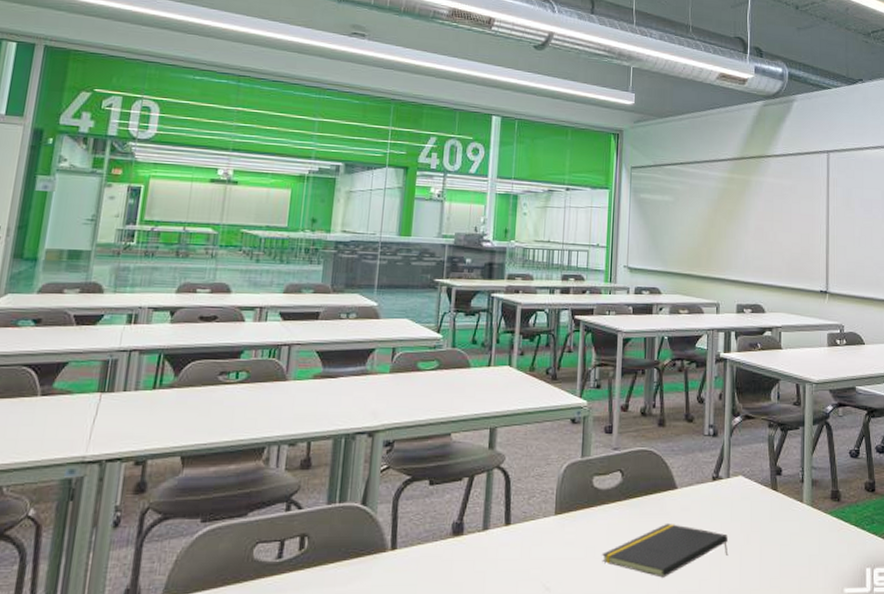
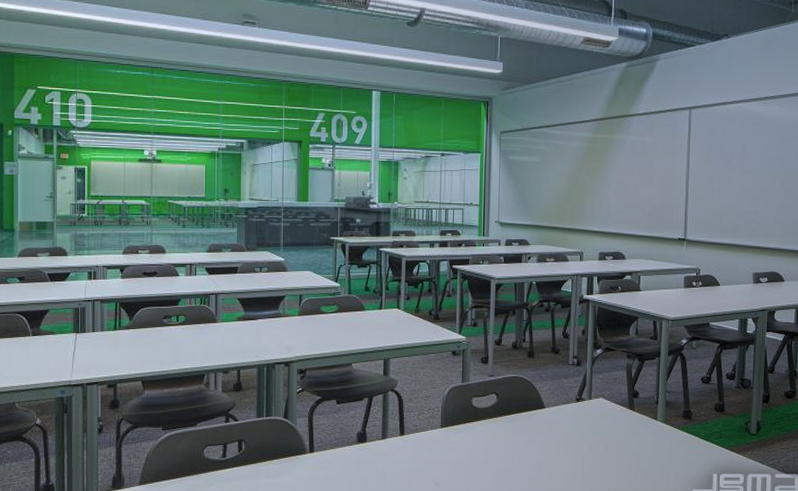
notepad: present [602,522,729,578] -> none [481,435,590,478]

